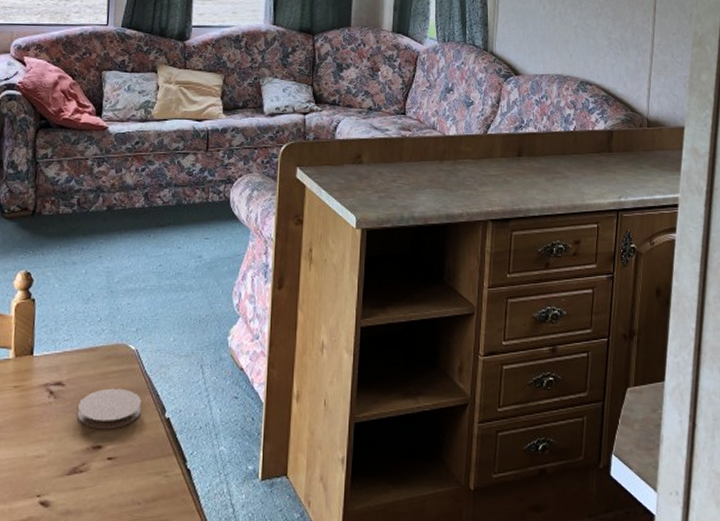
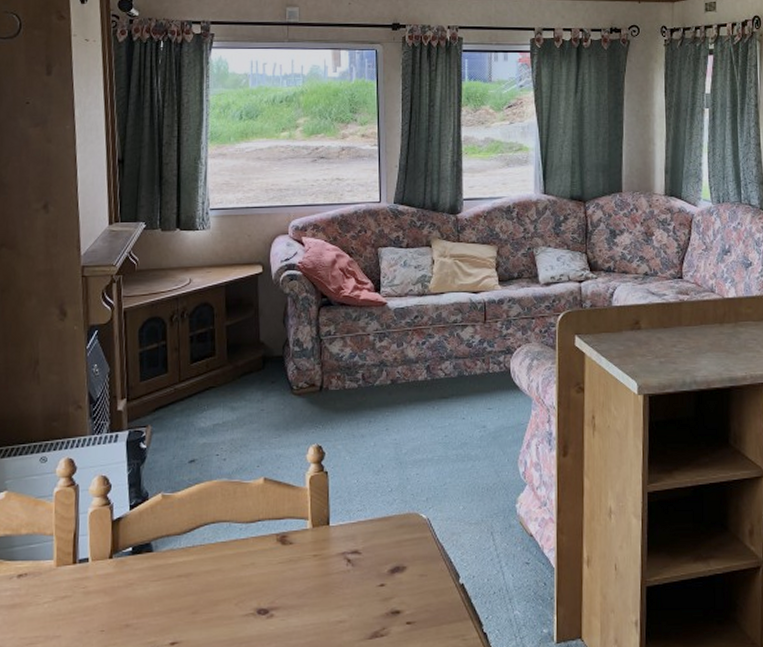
coaster: present [77,388,142,430] -> none [374,555,436,596]

